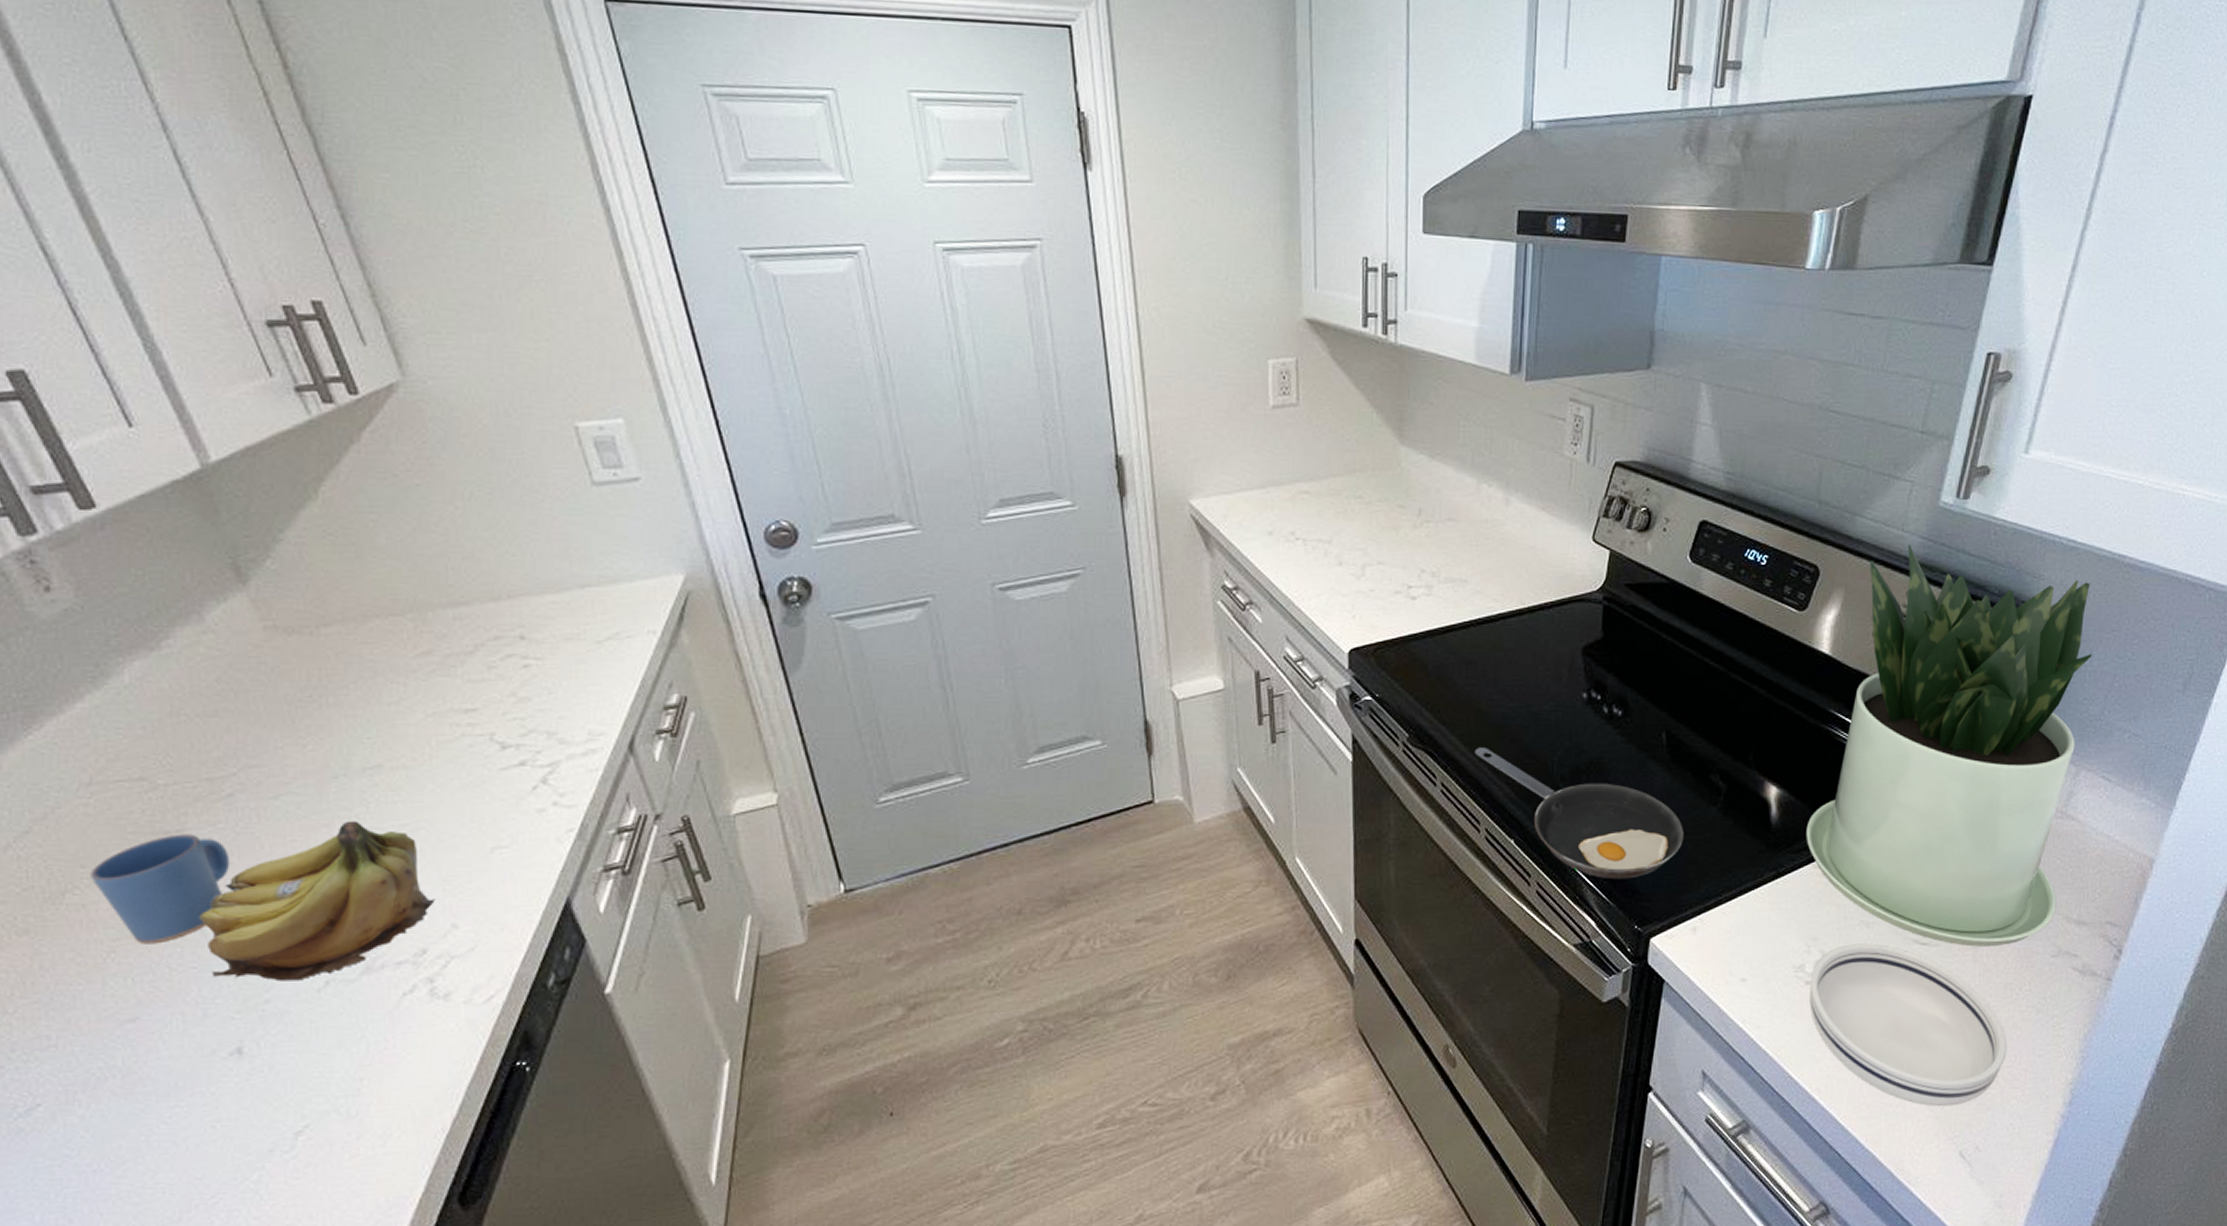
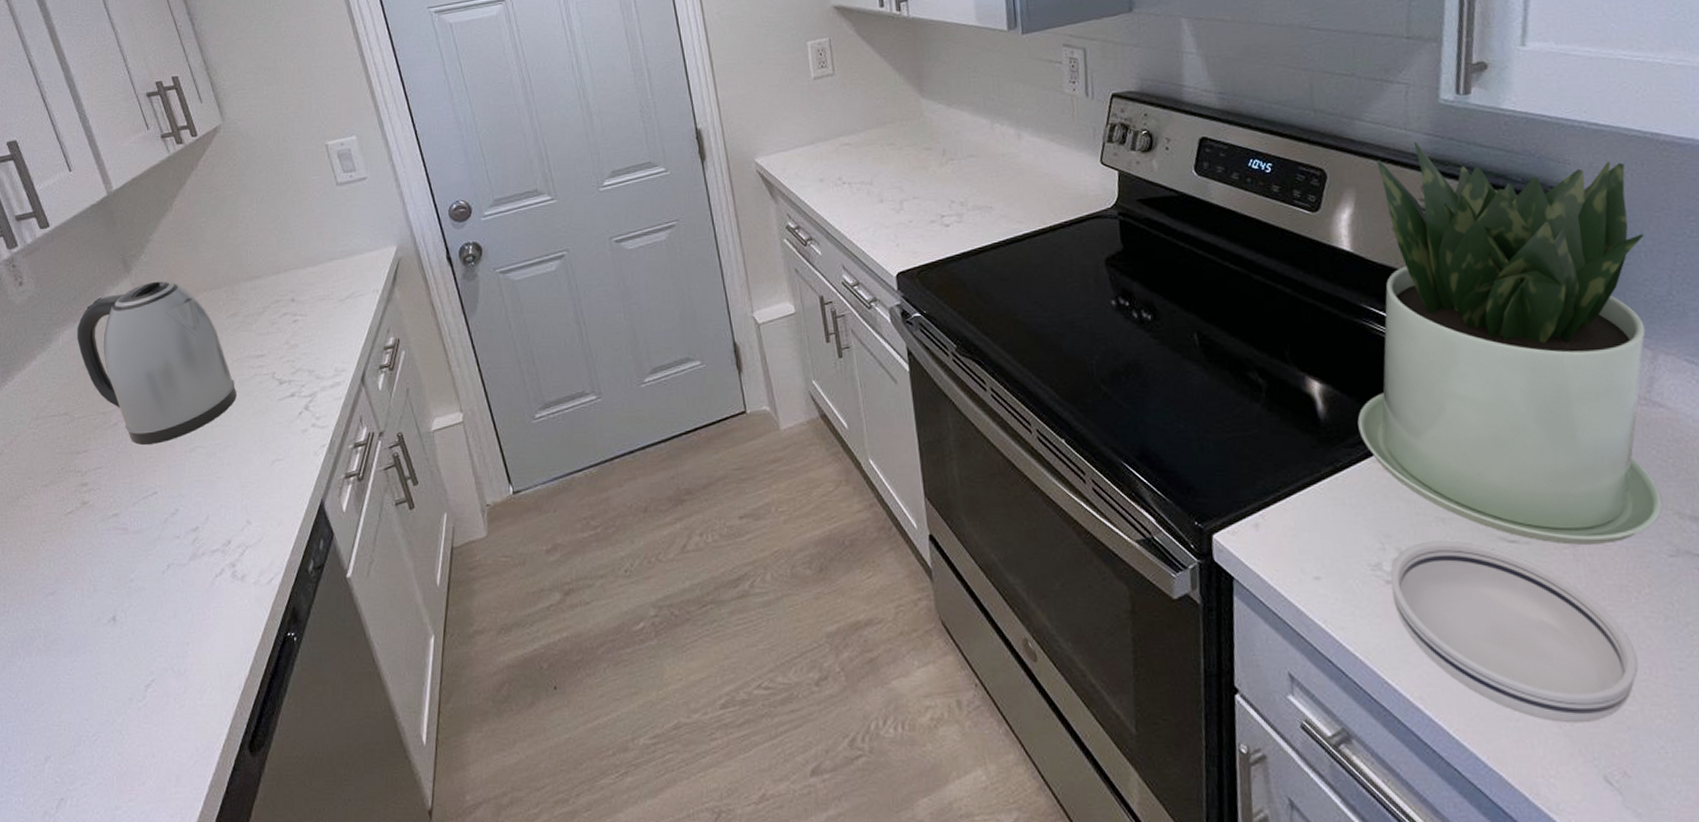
mug: present [90,834,231,943] -> none [34,453,114,535]
kettle: none [156,599,433,823] -> present [77,281,237,445]
fruit: present [199,820,435,982] -> none [94,441,237,565]
frying pan: present [1474,746,1683,880] -> none [1017,353,1231,476]

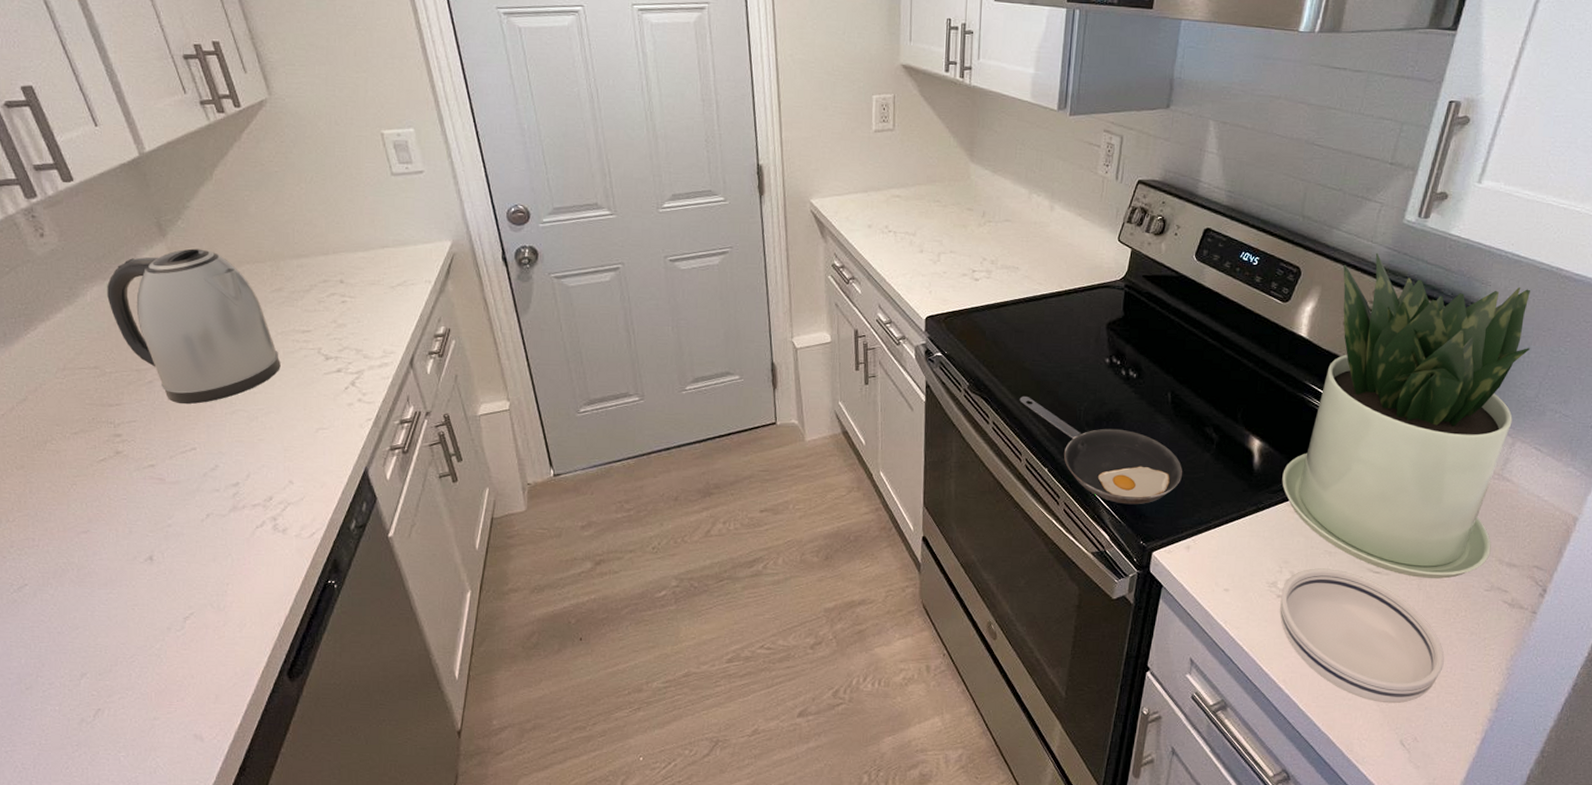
frying pan: none [1017,353,1231,476] -> present [1019,395,1182,505]

